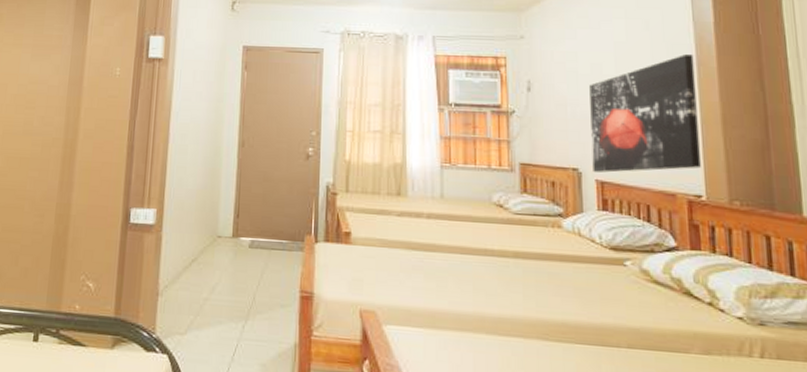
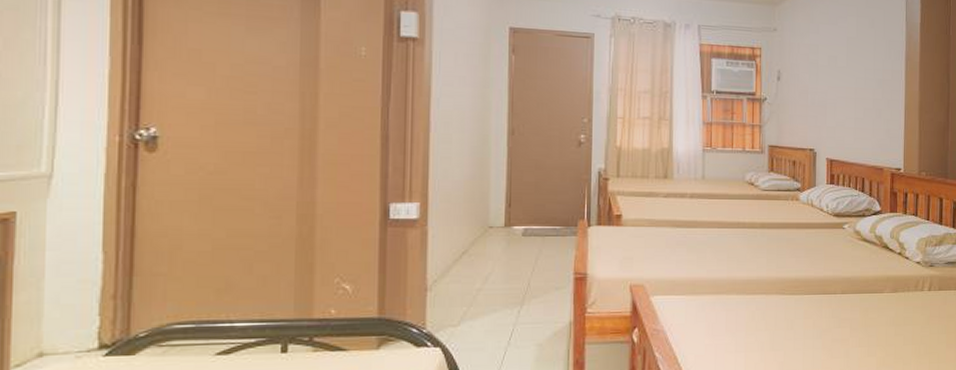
wall art: present [589,54,701,173] -> none [825,50,904,152]

